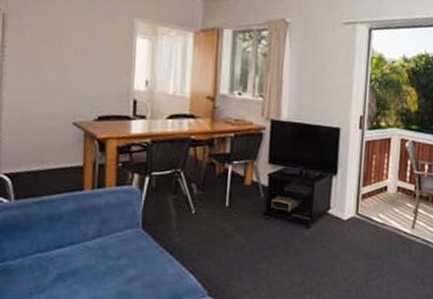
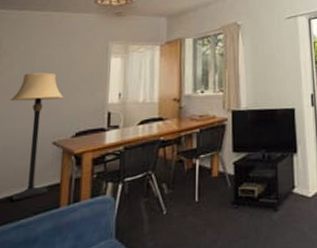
lamp: none [22,40,84,177] -> present [10,72,64,201]

